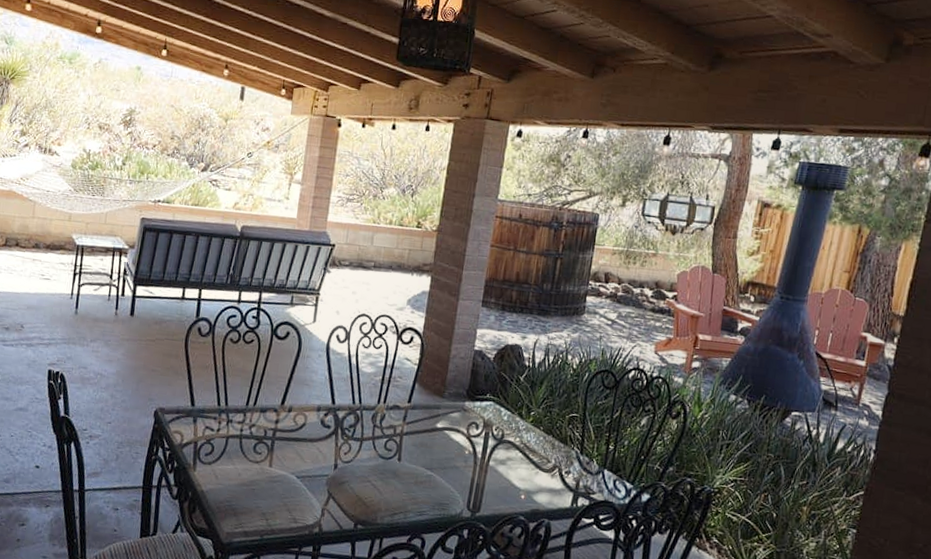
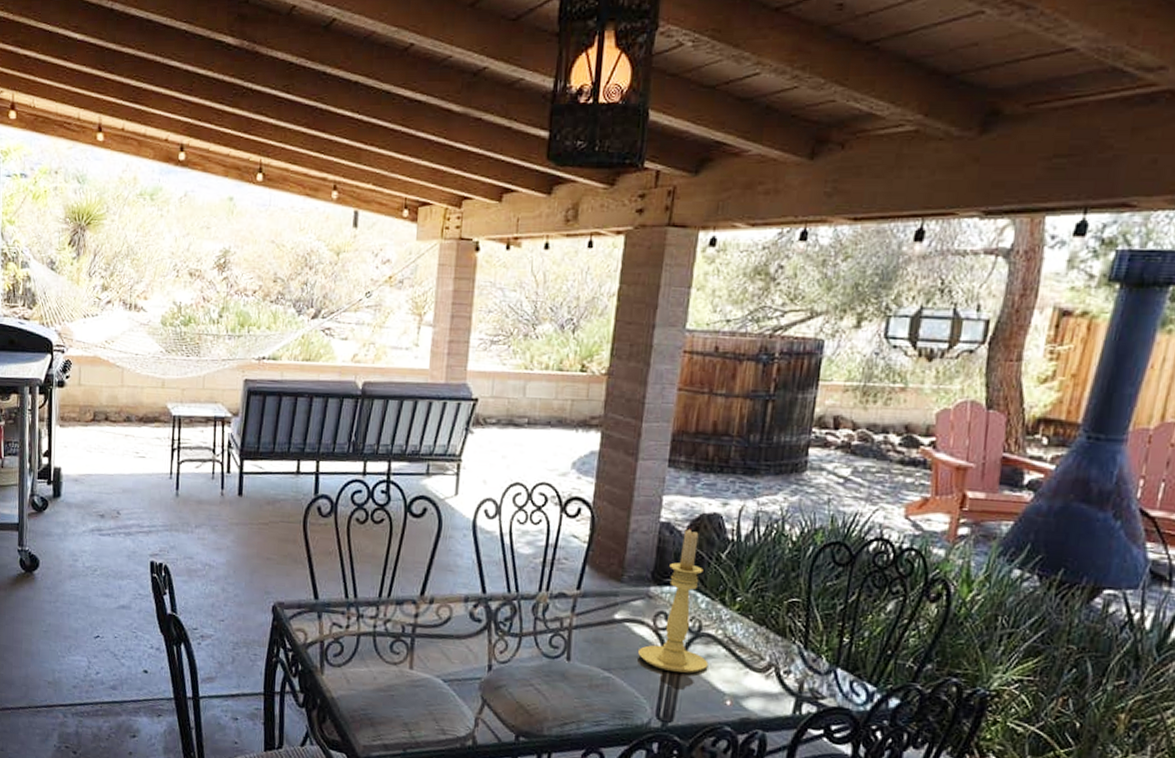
candle holder: none [455,356,509,473] -> present [638,528,709,673]

